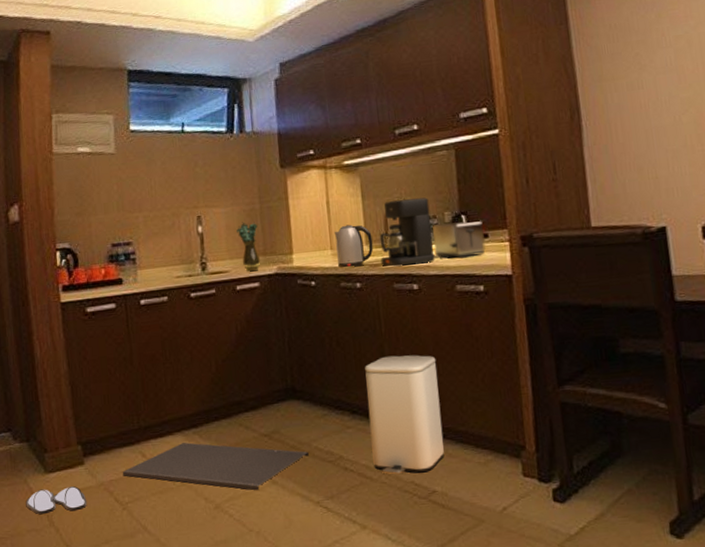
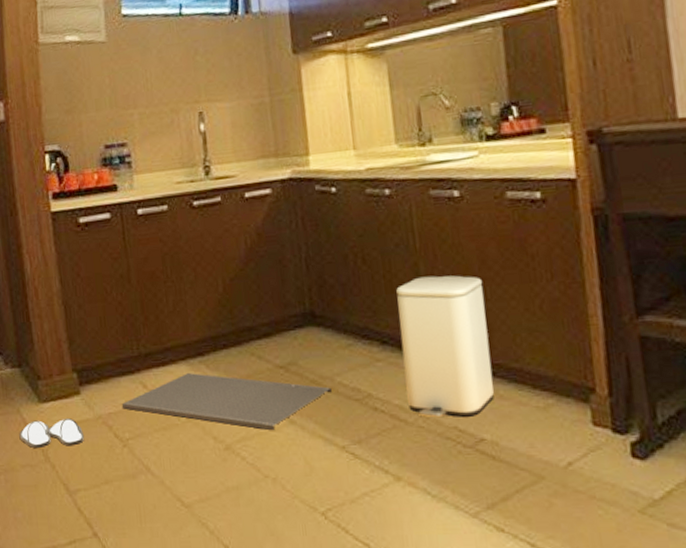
vase: present [237,222,261,272] -> none [244,117,273,177]
kettle: present [334,224,374,268] -> none [357,119,405,172]
coffee maker: present [379,197,435,267] -> none [411,85,480,170]
toaster: present [432,221,486,259] -> none [475,113,543,159]

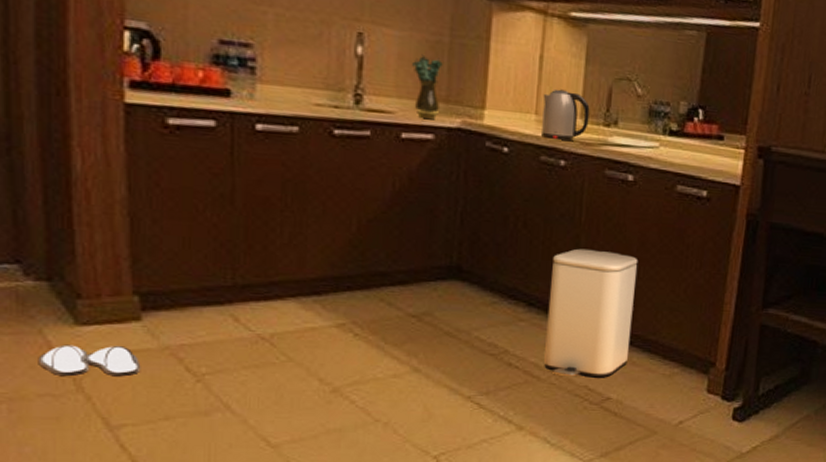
door mat: present [121,373,332,431] -> none [200,311,466,377]
vase: none [244,117,273,177] -> present [412,54,443,120]
kettle: none [357,119,405,172] -> present [540,89,590,141]

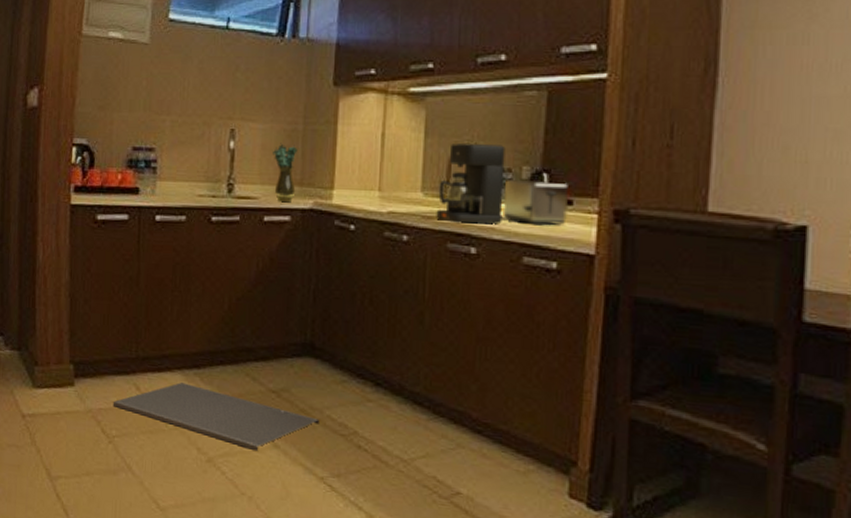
slippers: present [38,344,141,377] -> none [9,403,73,434]
door mat: none [200,311,466,377] -> present [112,383,319,452]
kettle: present [540,89,590,141] -> none [383,164,430,216]
pedal bin: present [544,248,638,378] -> none [392,326,485,470]
coffee maker: none [595,73,665,154] -> present [436,143,506,225]
toaster: none [660,113,721,158] -> present [503,179,569,226]

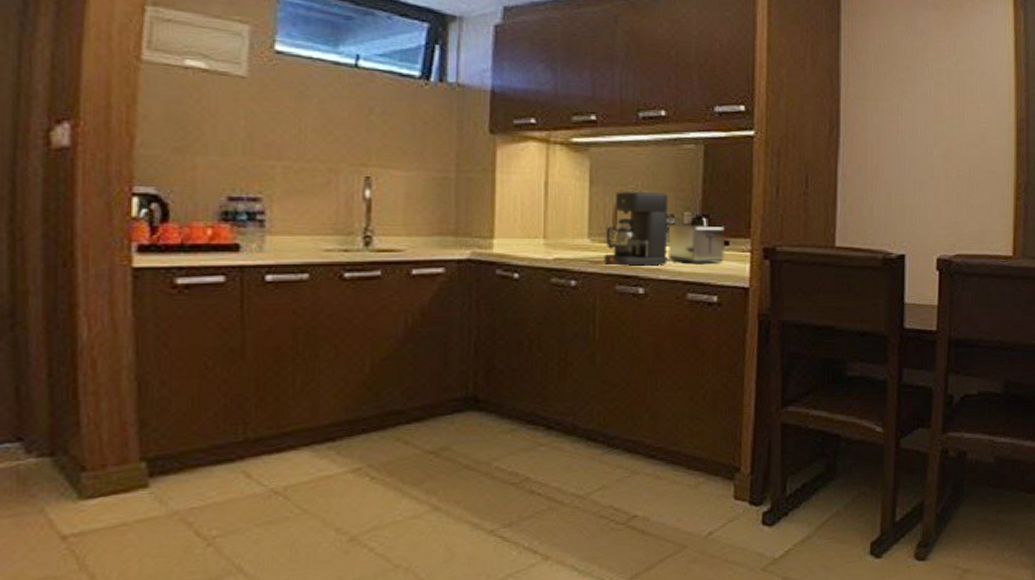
door mat: present [112,383,319,452] -> none [211,460,486,519]
vase: present [273,143,298,203] -> none [420,192,450,254]

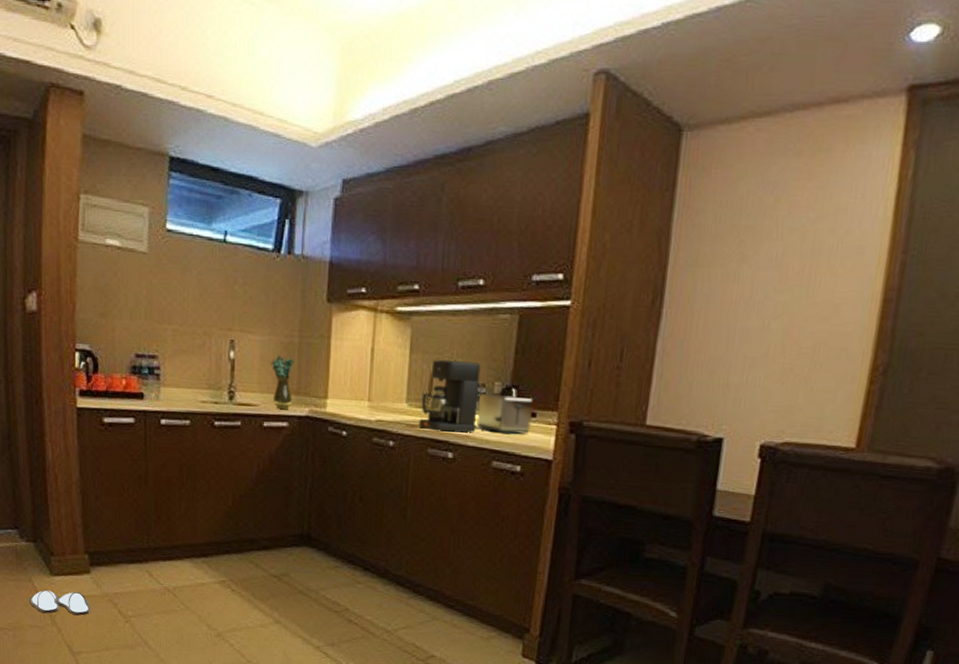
slippers: none [39,517,148,557] -> present [29,589,91,616]
vase: none [420,192,450,254] -> present [271,354,294,410]

